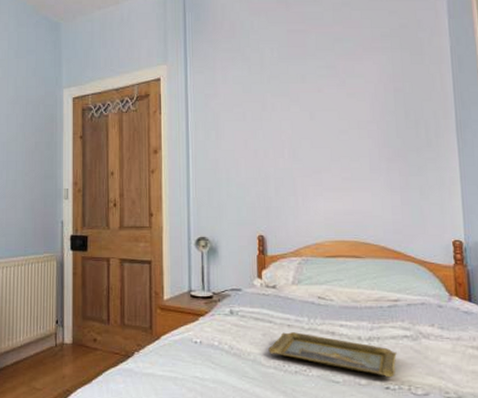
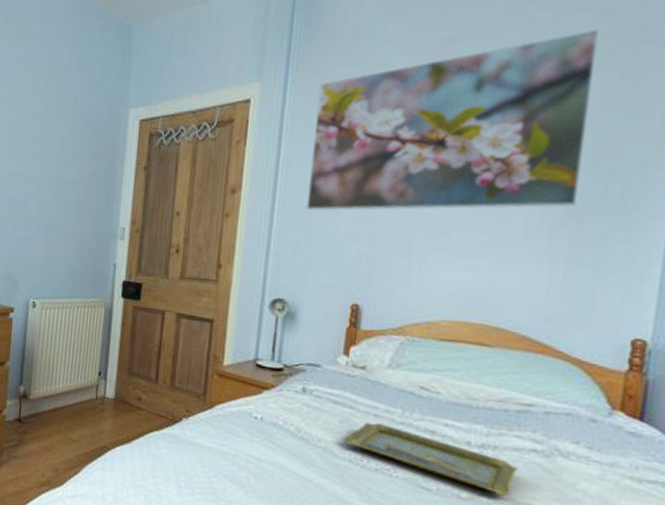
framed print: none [211,23,399,164] -> present [306,29,599,212]

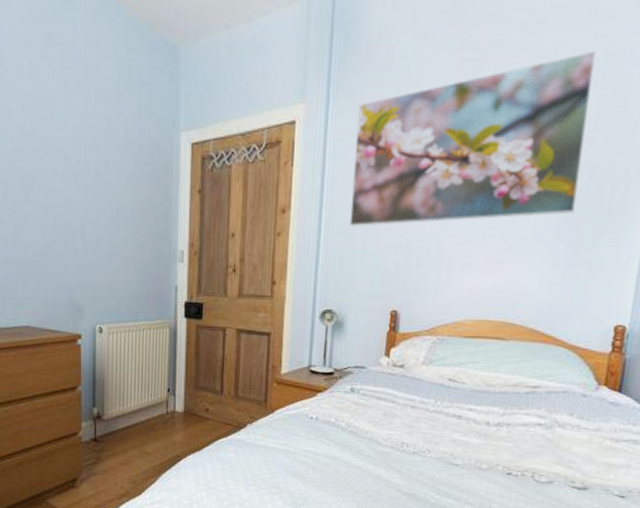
tray: present [344,422,518,497] -> none [387,413,526,464]

